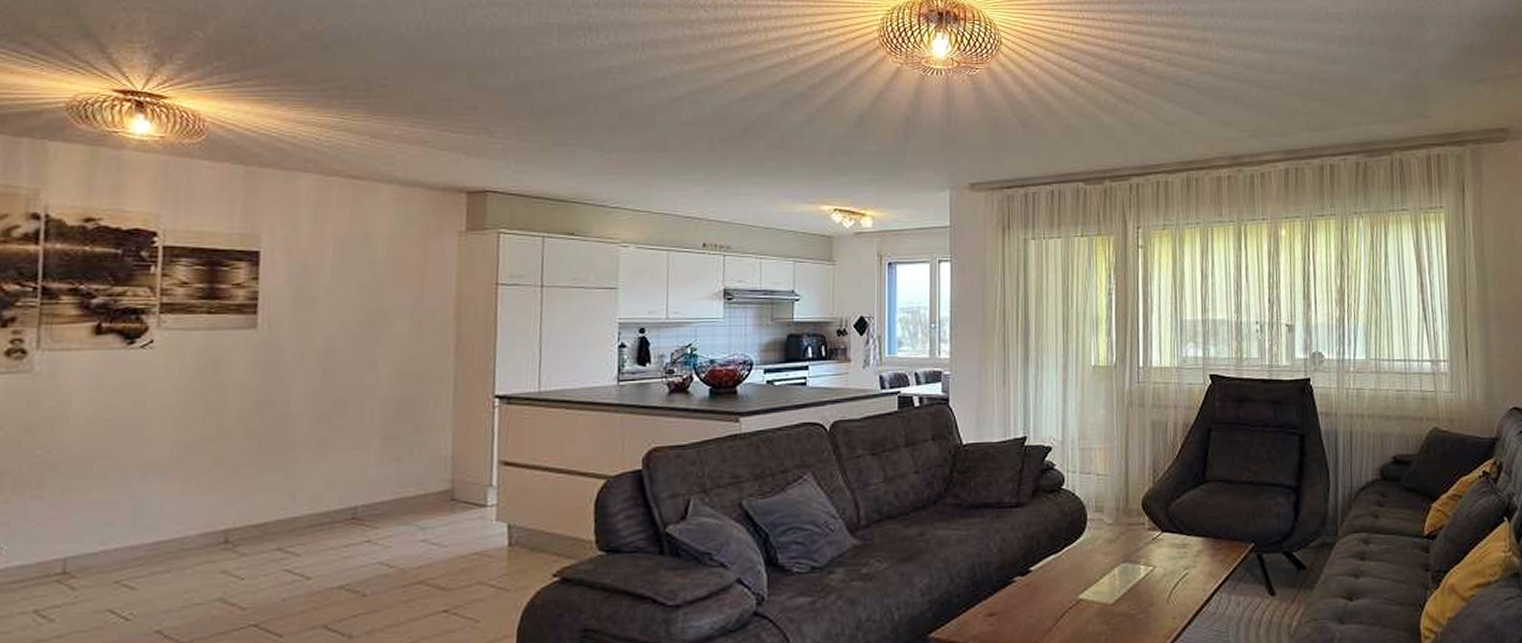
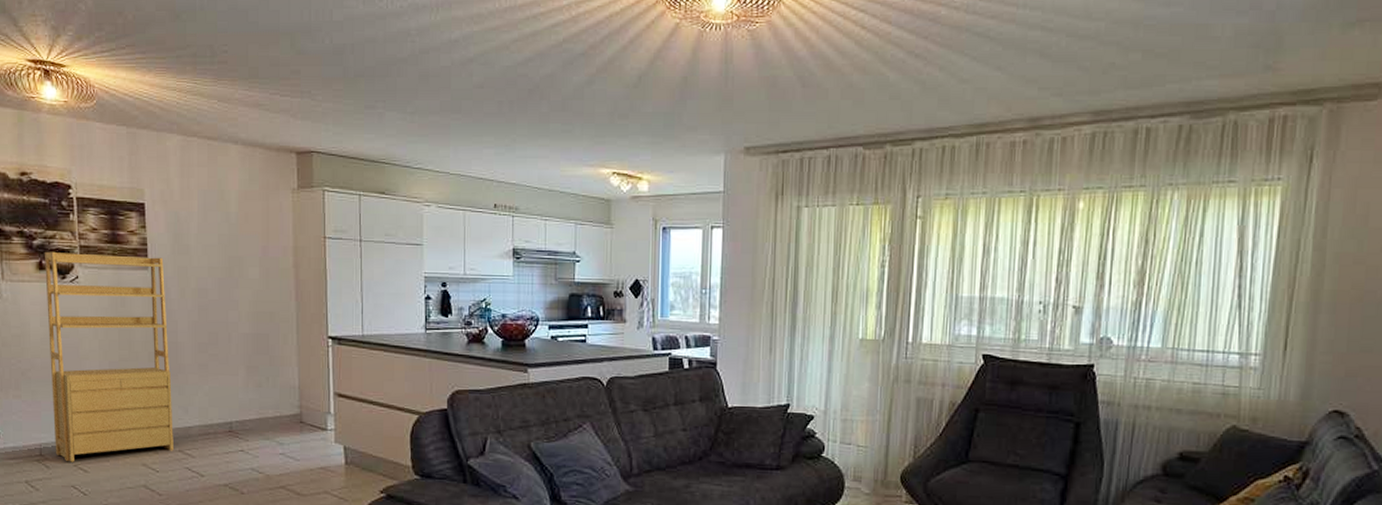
shelving unit: none [87,311,279,579] -> present [45,251,174,462]

